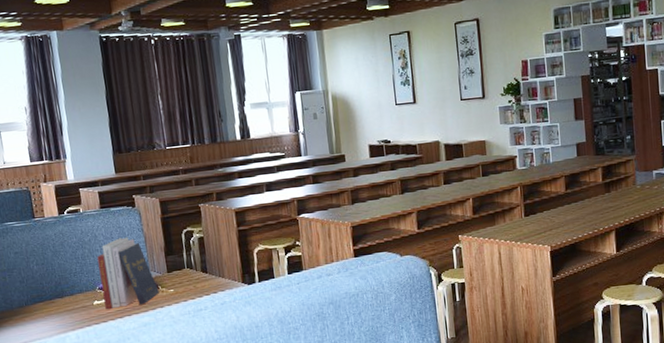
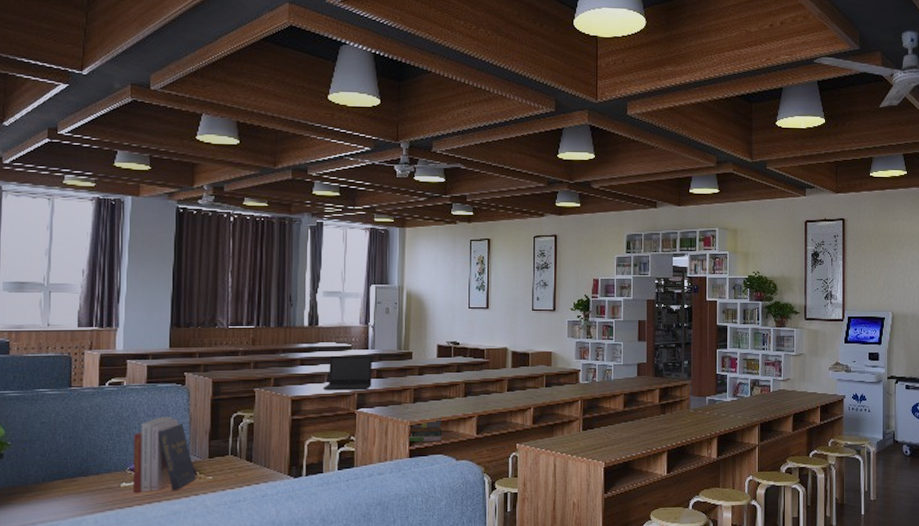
laptop: none [263,162,310,200] -> present [324,355,372,391]
books: none [352,215,384,242] -> present [409,417,443,442]

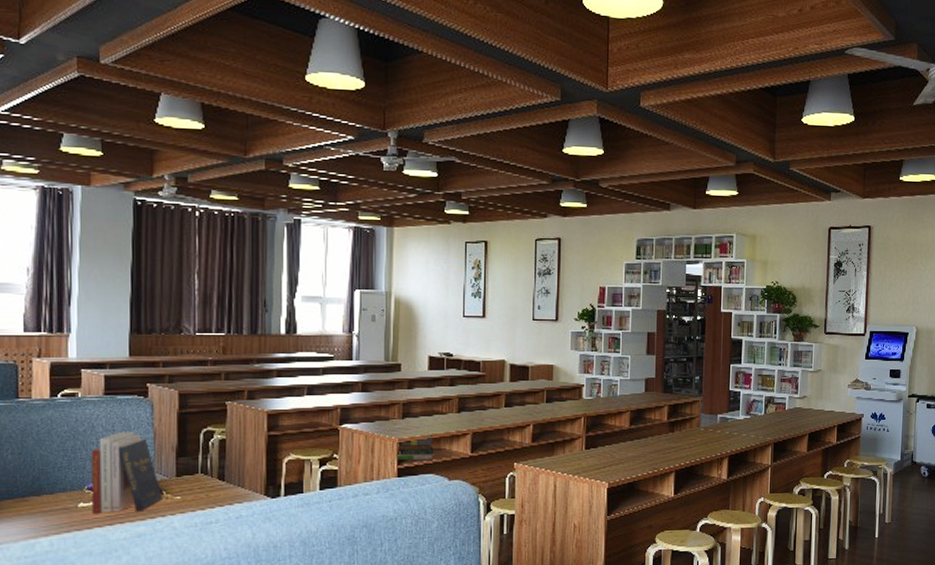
laptop: present [324,355,372,391] -> none [303,366,357,405]

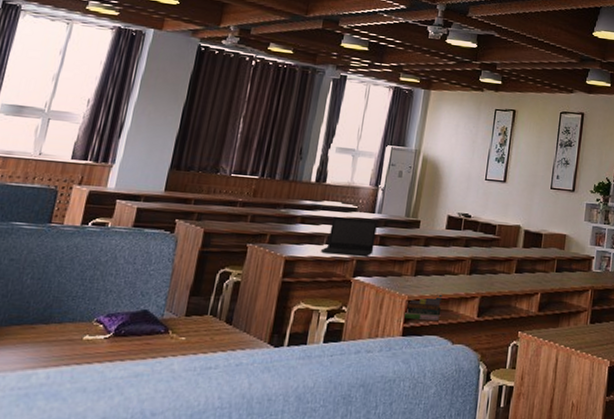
books: present [91,431,162,513] -> none [95,265,168,350]
laptop: none [303,366,357,405] -> present [321,216,378,257]

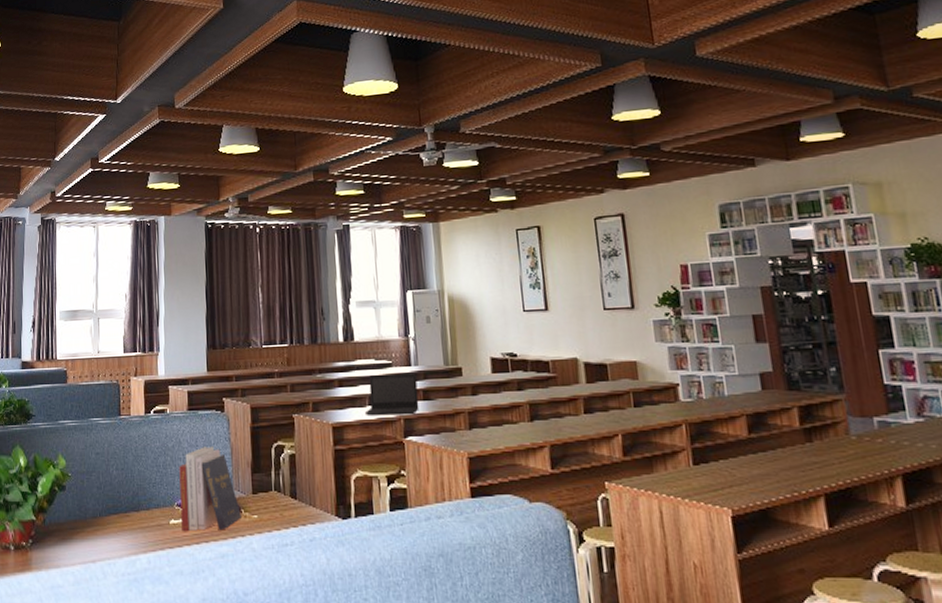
books: none [95,265,168,350] -> present [179,446,241,531]
books: present [404,294,443,321] -> none [469,447,509,478]

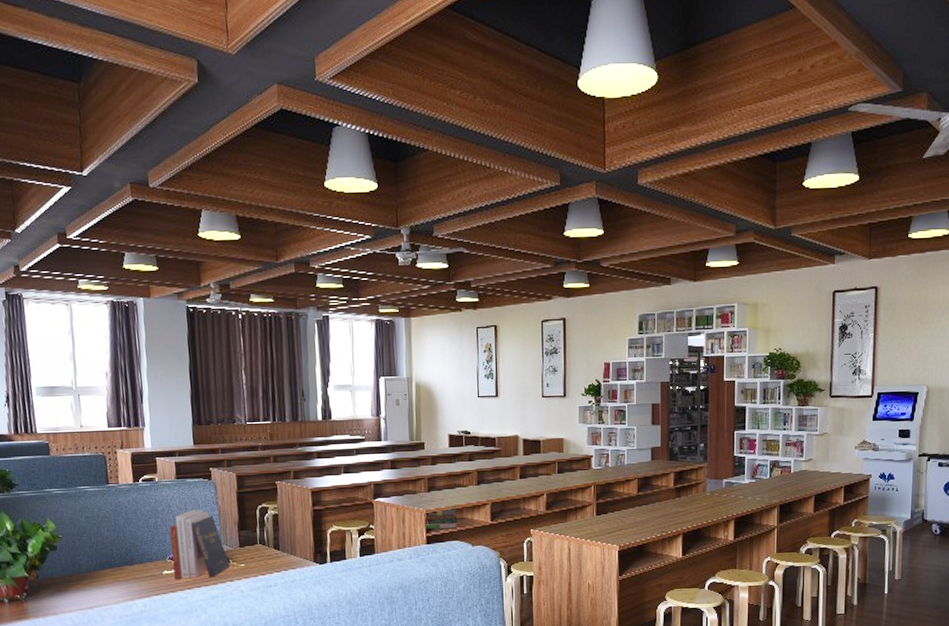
laptop: present [366,374,419,416] -> none [341,447,387,482]
books: none [469,447,509,478] -> present [426,505,458,529]

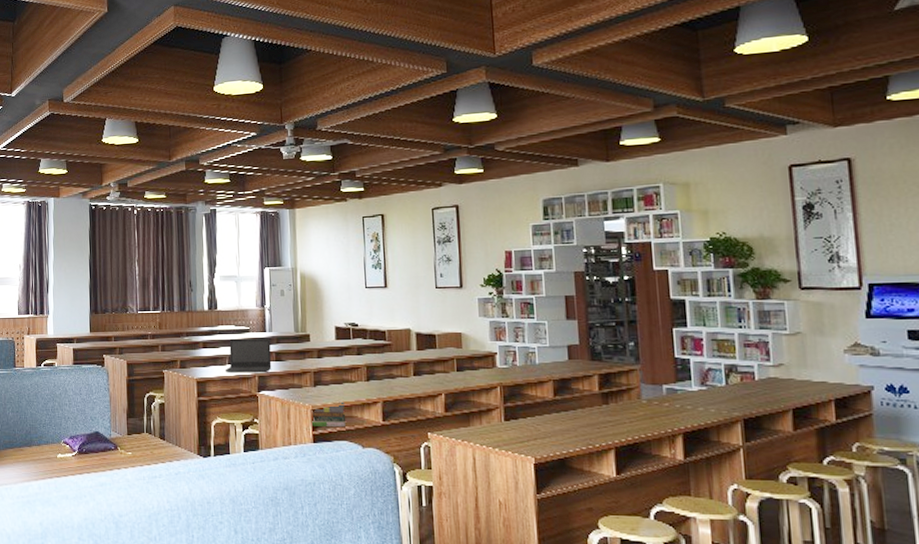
books: present [169,509,230,579] -> none [65,395,118,464]
laptop: none [341,447,387,482] -> present [226,338,272,373]

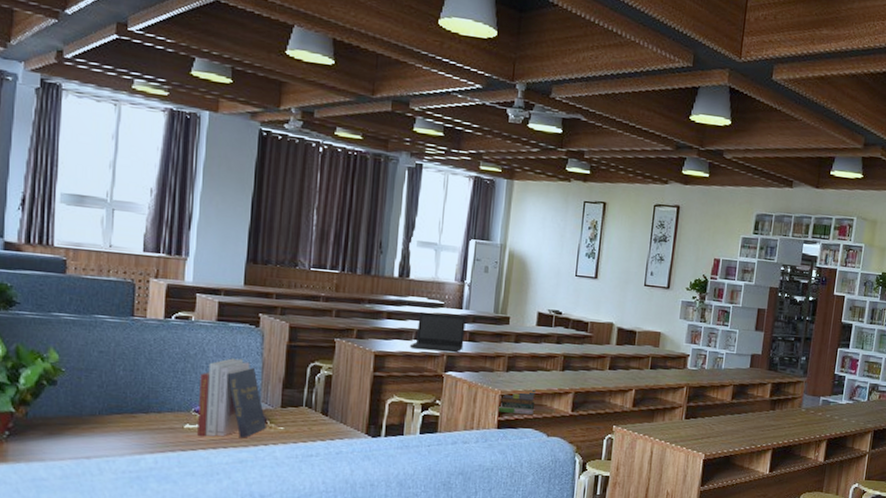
books: none [65,395,118,464] -> present [197,358,266,439]

